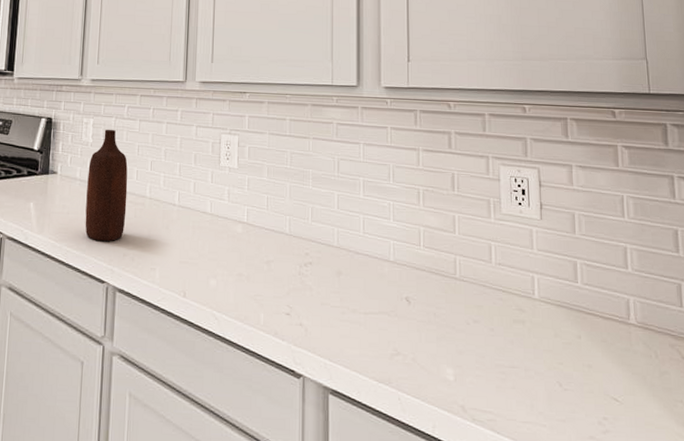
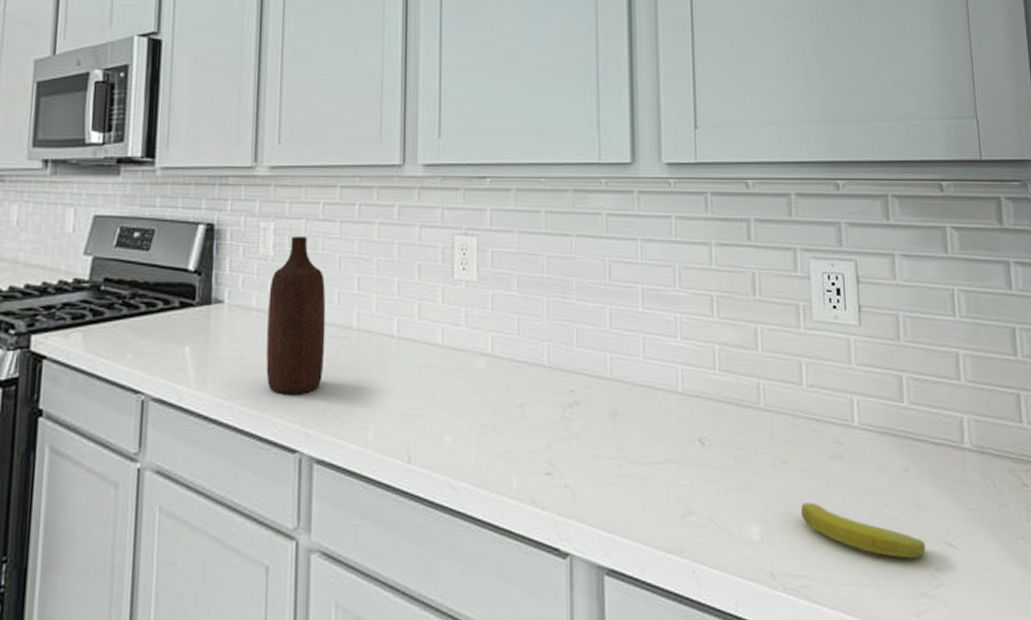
banana: none [488,354,594,408] -> present [800,502,926,559]

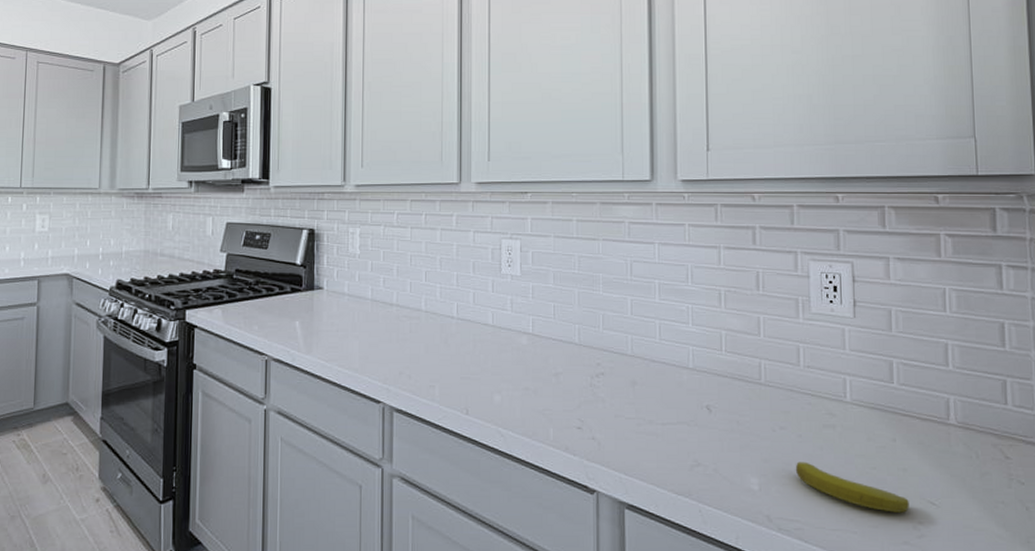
bottle: present [266,235,326,395] -> none [356,238,401,360]

